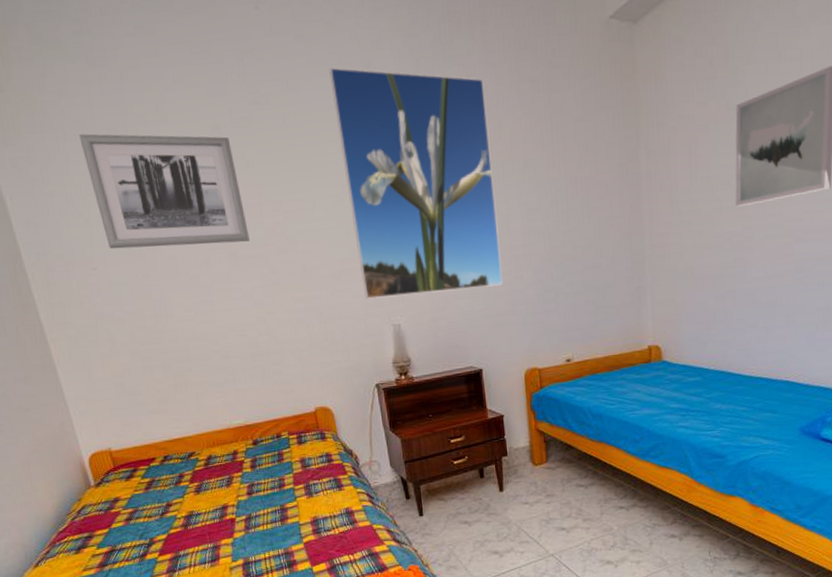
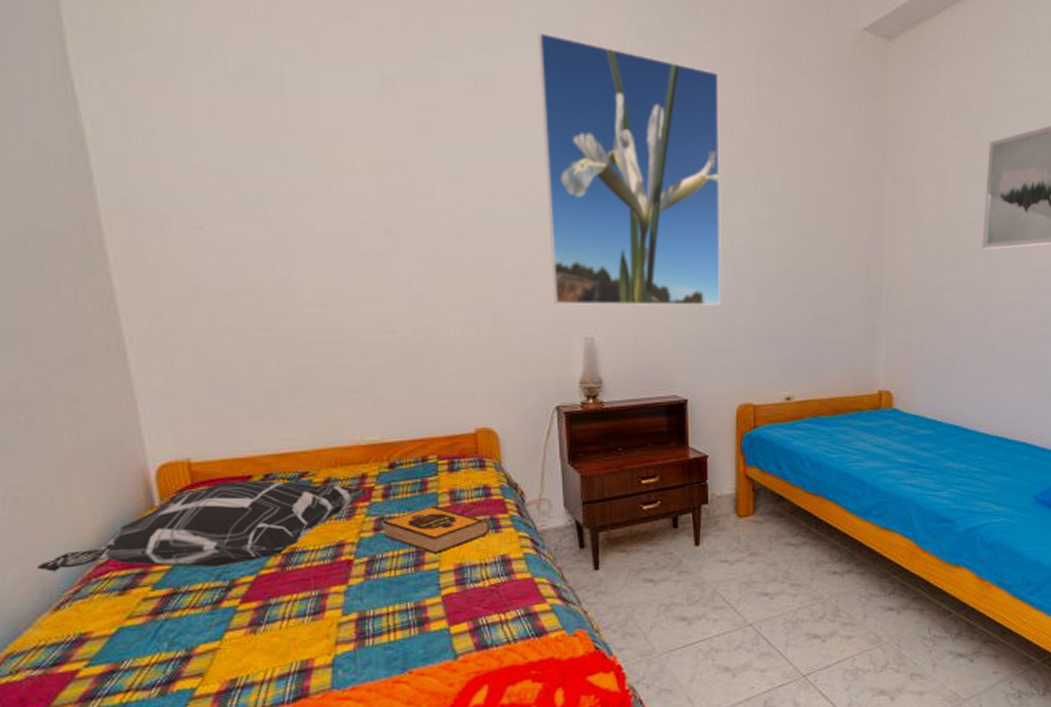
decorative pillow: none [19,460,241,539] -> present [36,479,370,572]
wall art: present [79,134,250,249] -> none [201,61,415,219]
hardback book: none [253,472,335,511] -> present [382,506,490,555]

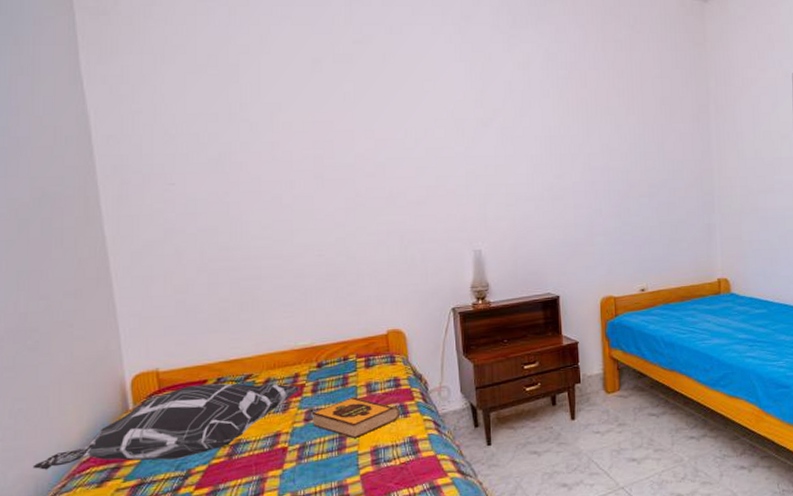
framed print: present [538,32,721,306] -> none [432,17,583,225]

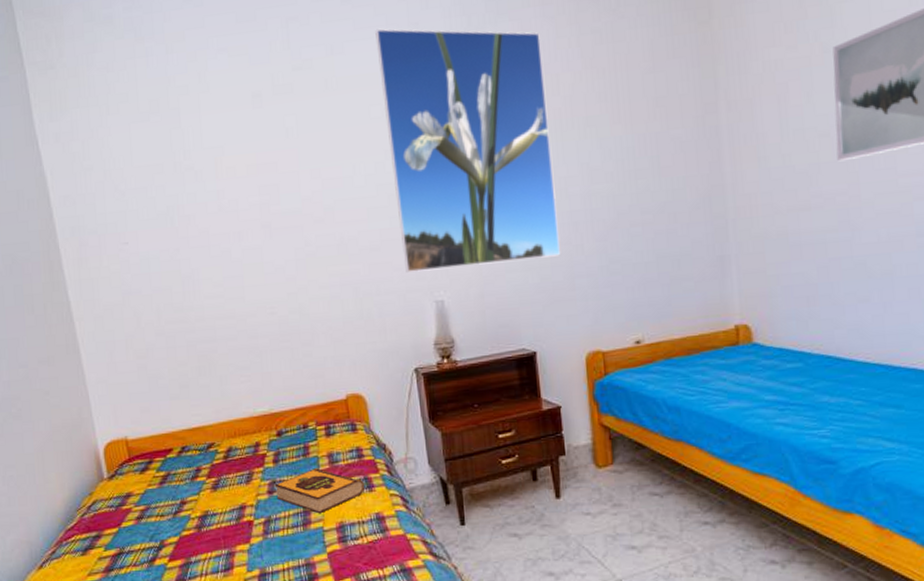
decorative pillow: present [32,383,302,470] -> none [26,452,263,536]
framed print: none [432,17,583,225] -> present [375,28,561,273]

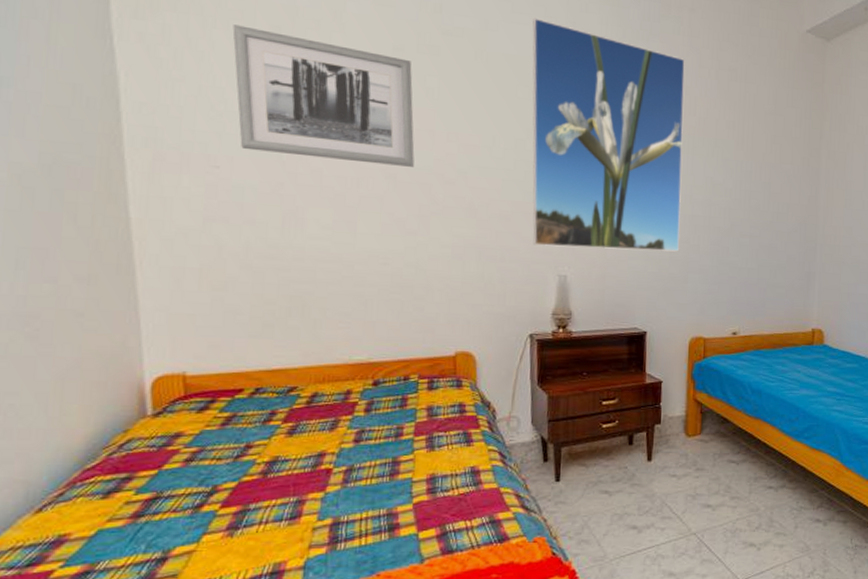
wall art: none [122,104,285,223] -> present [232,24,415,167]
hardback book: present [274,468,364,514] -> none [362,420,462,465]

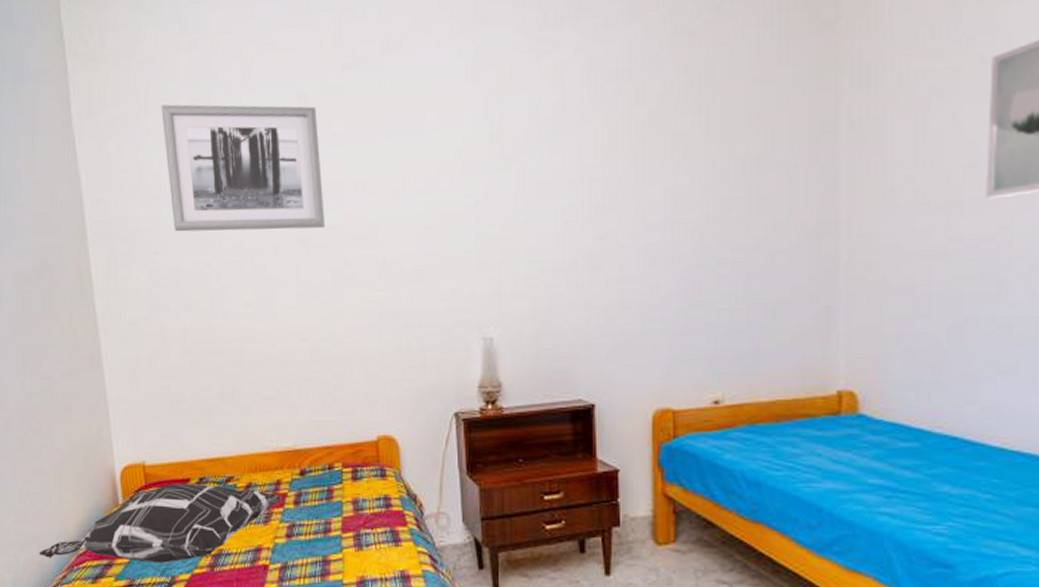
decorative pillow: none [23,393,353,475] -> present [39,482,284,565]
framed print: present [532,17,685,252] -> none [437,24,633,303]

